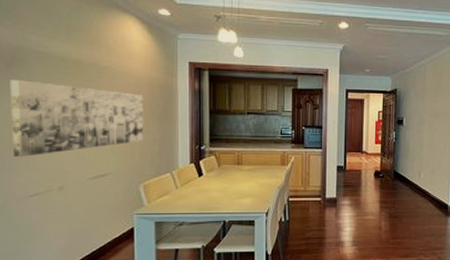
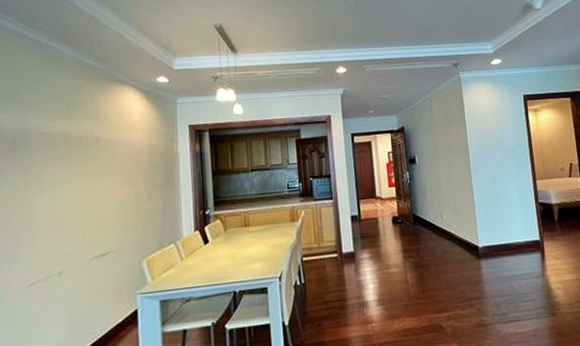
wall art: present [10,80,144,157] -> none [11,163,146,244]

